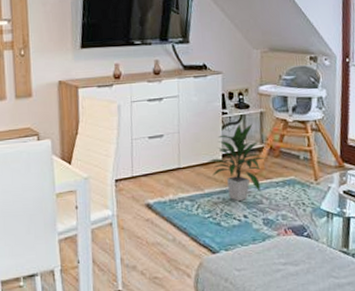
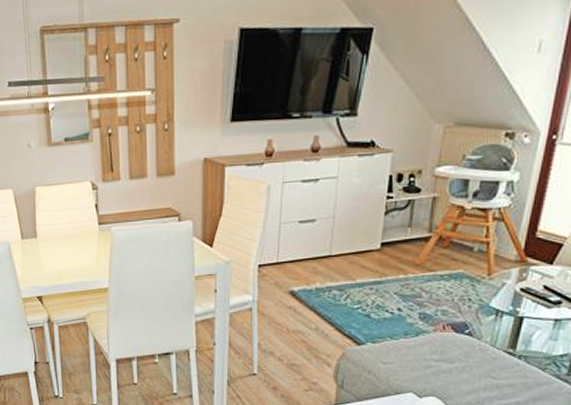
indoor plant: present [206,123,266,201] -> none [362,209,433,293]

